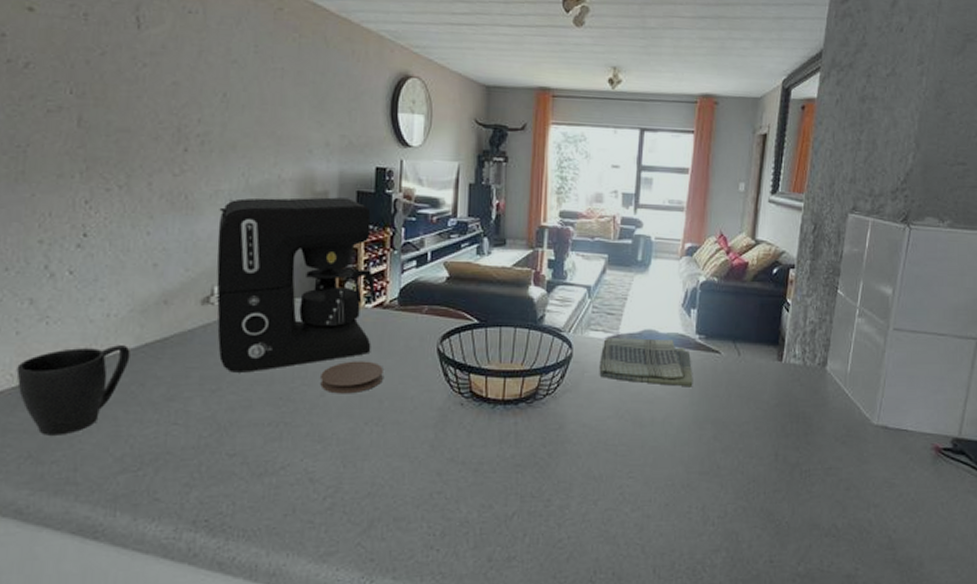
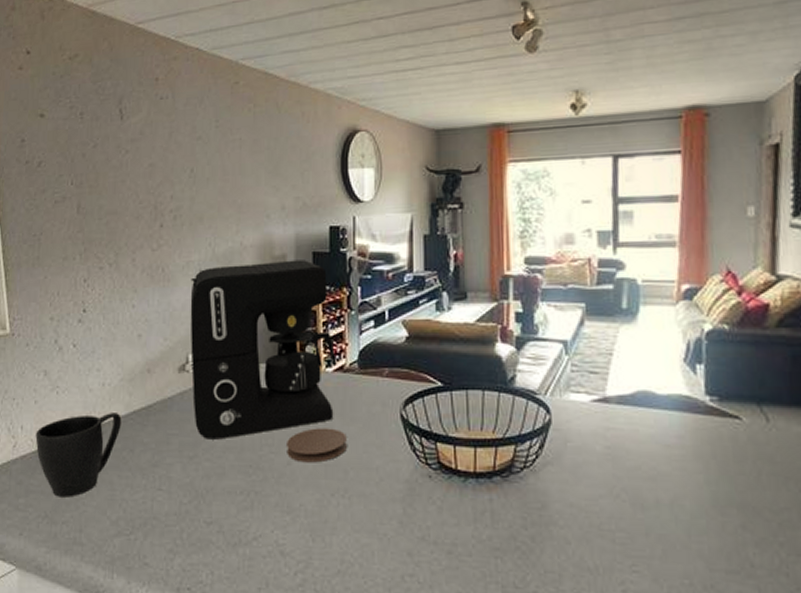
dish towel: present [599,337,693,387] -> none [584,400,707,462]

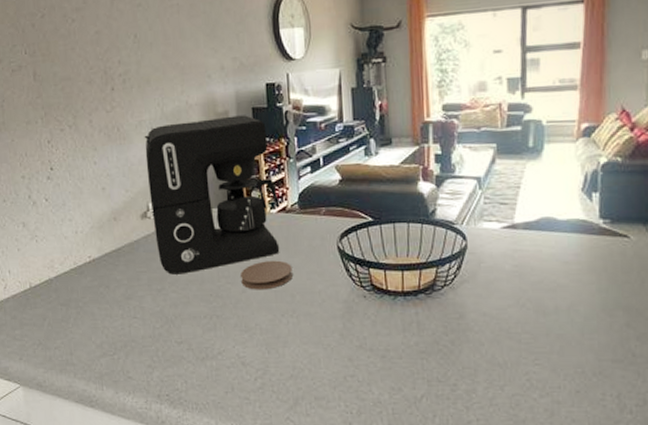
mug: present [35,413,122,497] -> none [22,256,96,328]

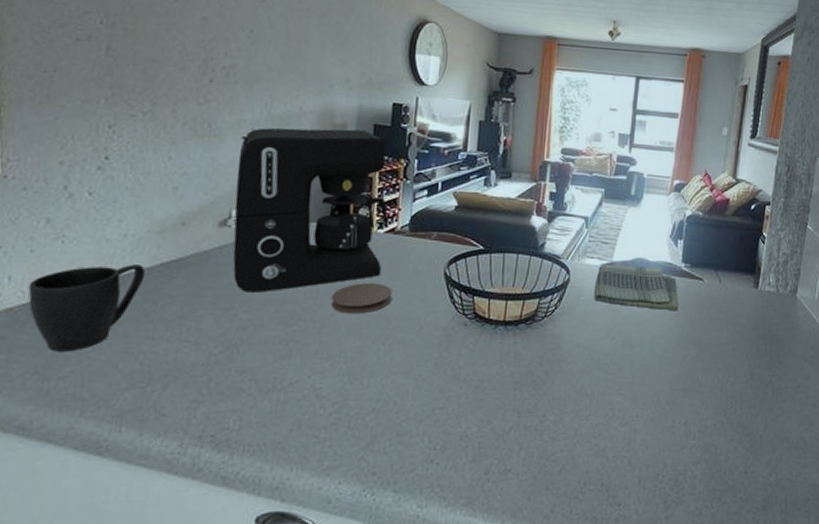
mug: none [22,256,96,328] -> present [28,264,146,352]
dish towel: none [495,226,600,274] -> present [594,264,679,311]

